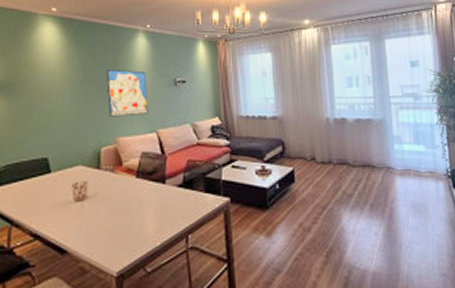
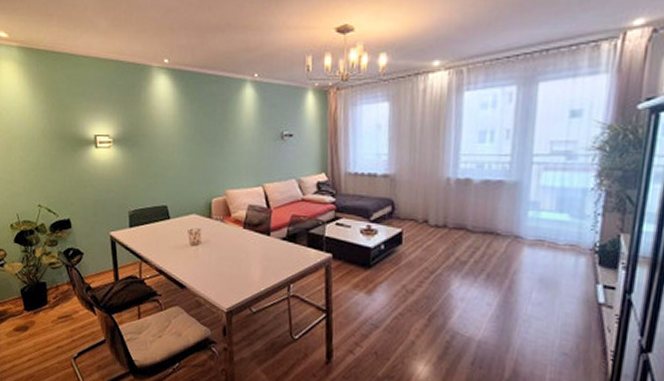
wall art: present [106,70,148,117] -> none [216,123,255,170]

